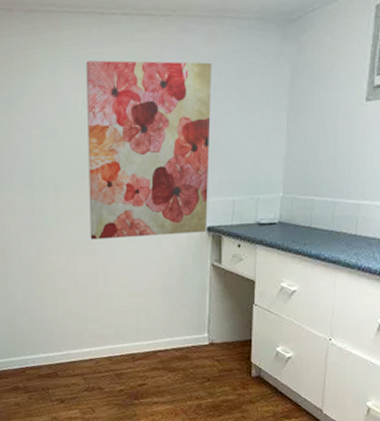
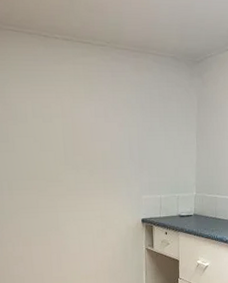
wall art: present [86,60,212,240] -> none [33,75,141,232]

